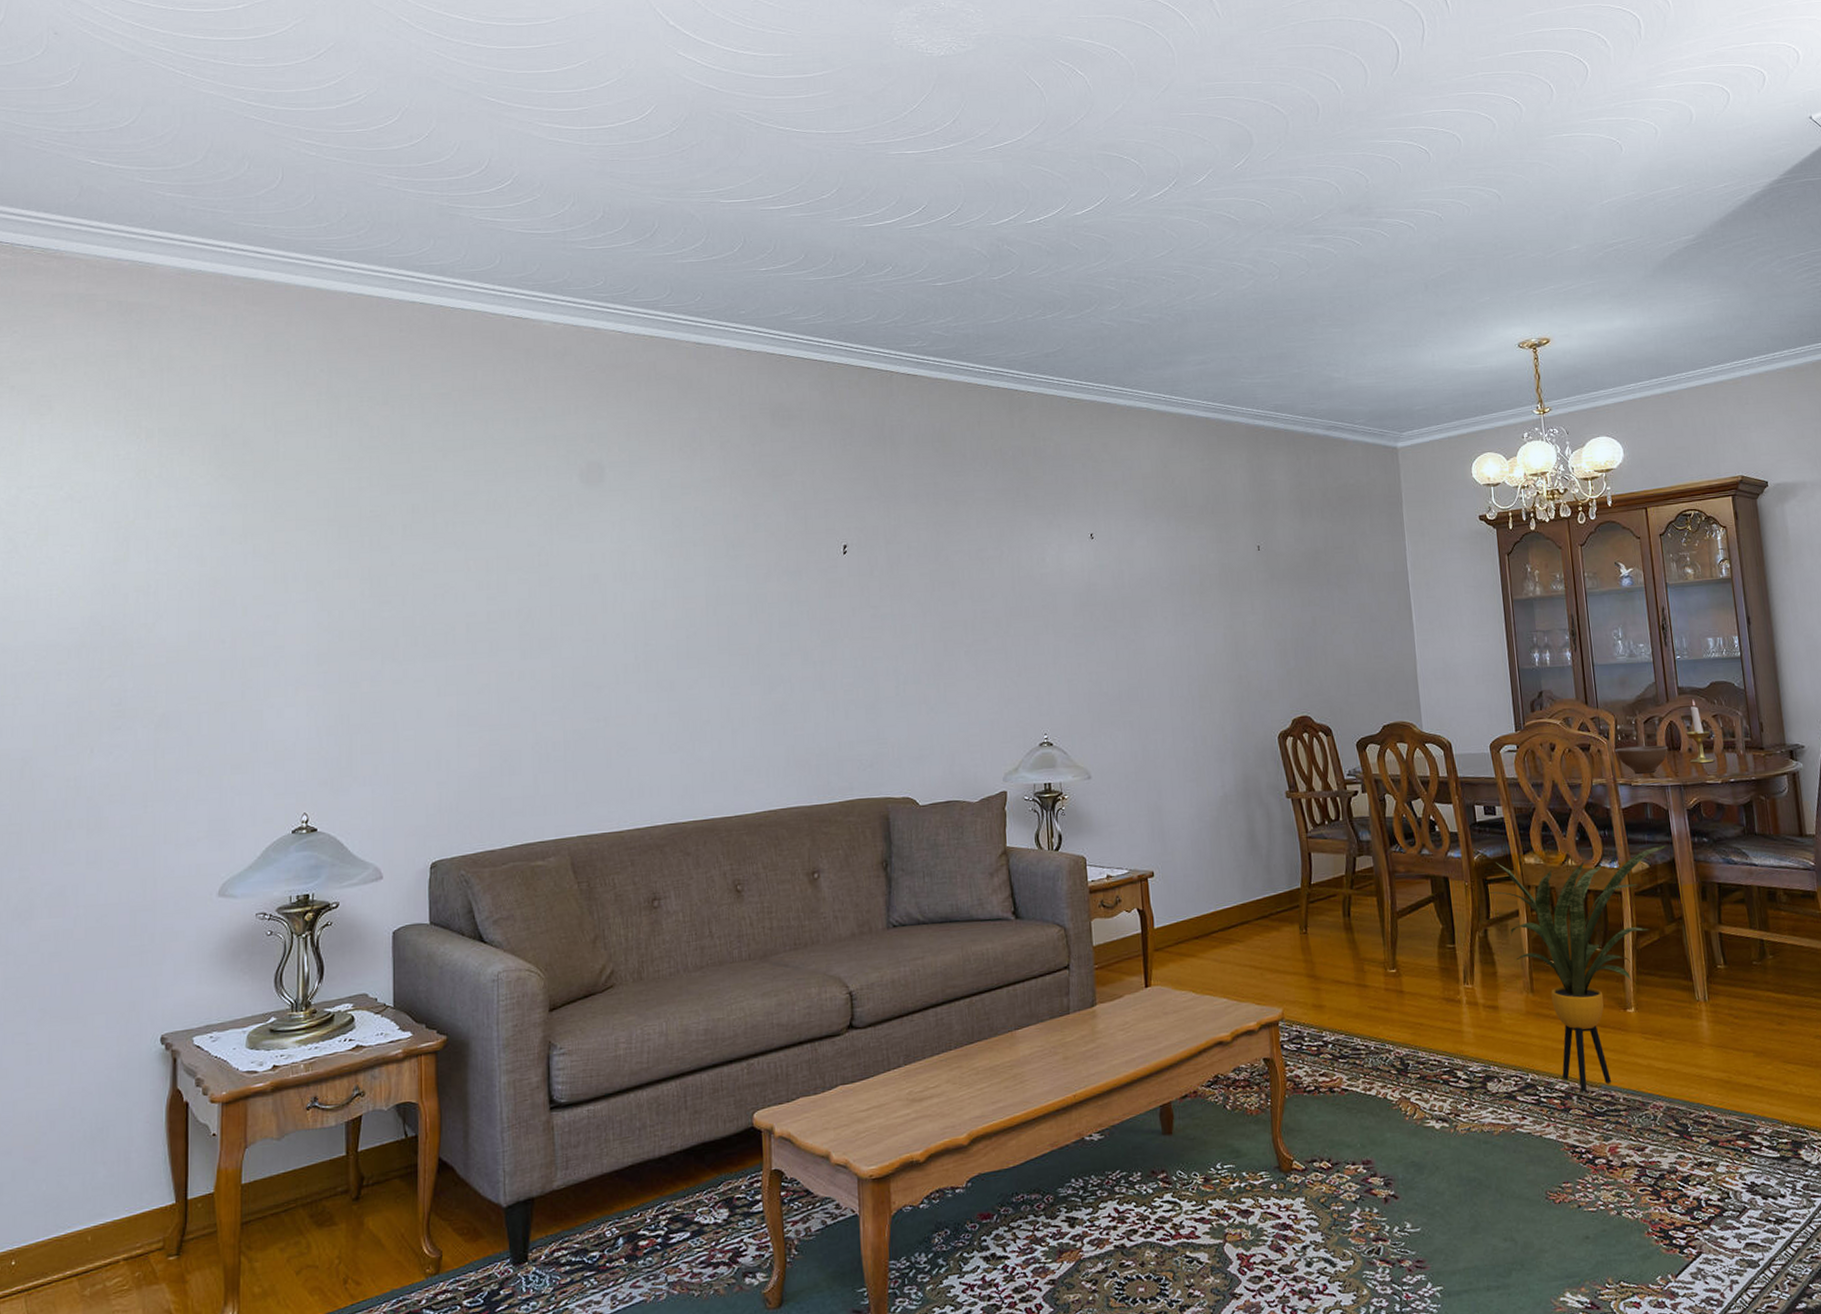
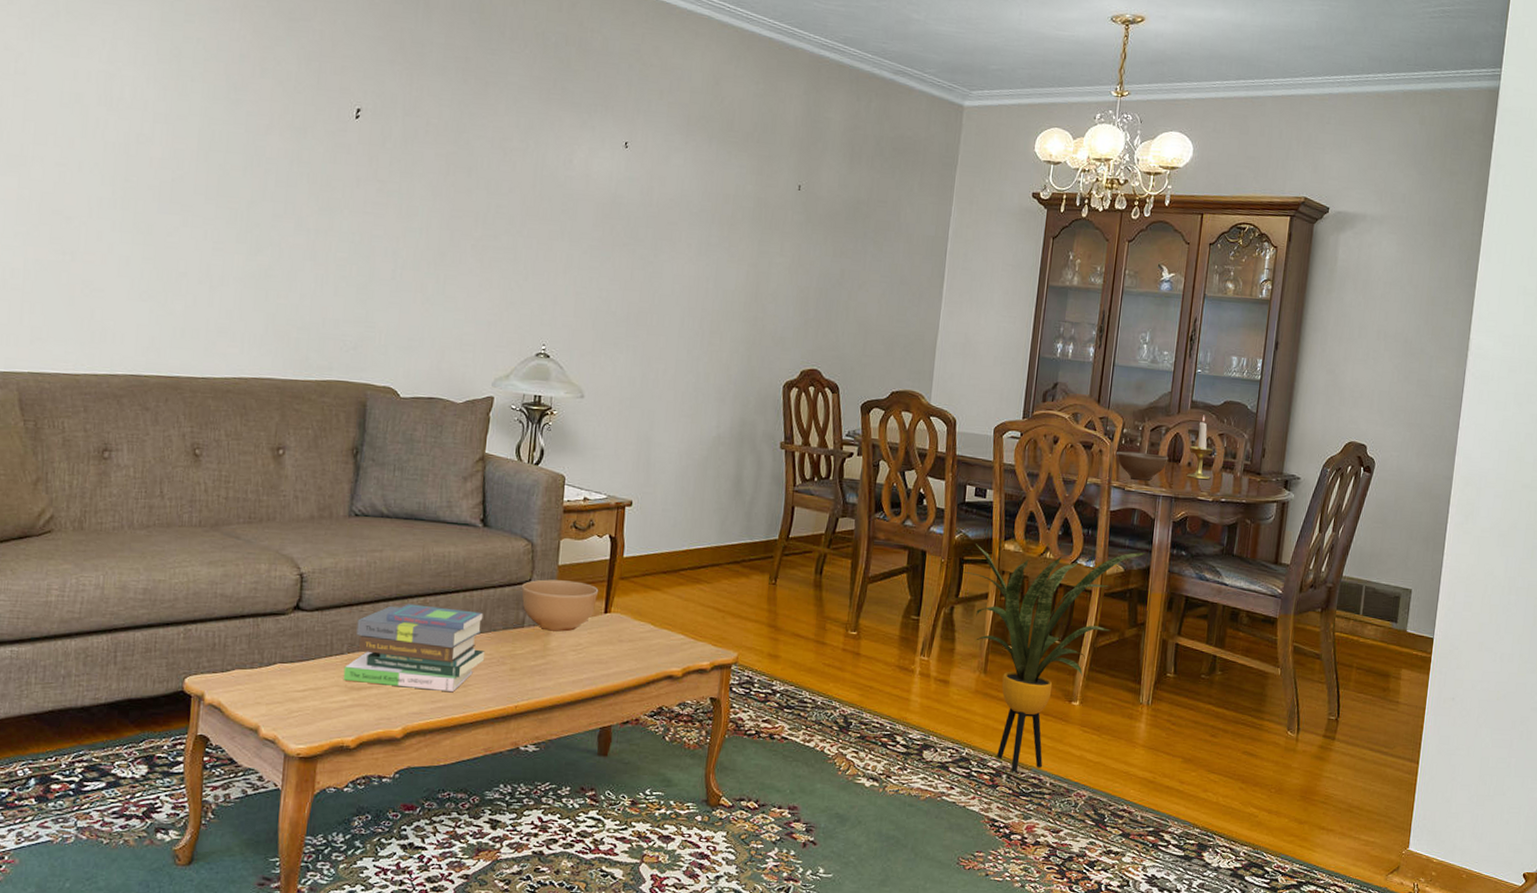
books: none [903,1005,1037,1094] -> present [343,604,486,691]
bowl: none [1060,959,1137,1014] -> present [521,579,599,632]

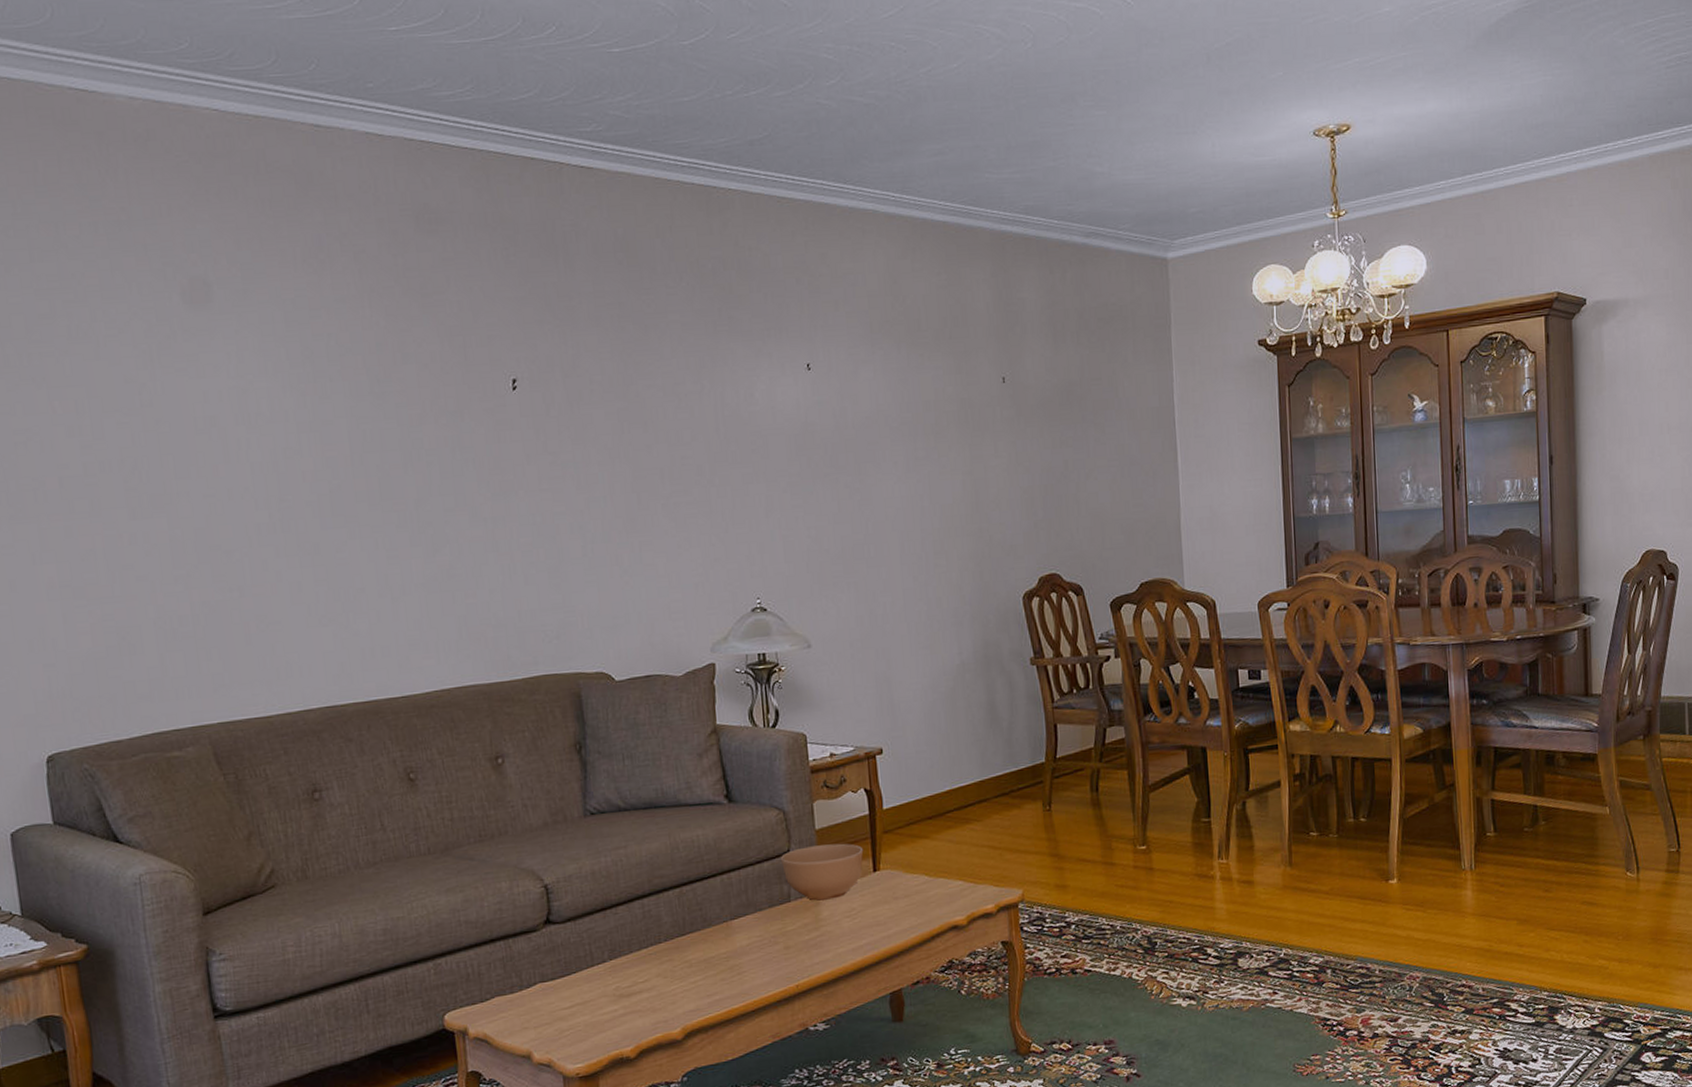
books: present [343,604,486,691] -> none [608,893,756,989]
house plant: present [962,544,1147,772] -> none [1248,708,1445,965]
bowl: present [1116,451,1169,482] -> none [1395,600,1453,633]
candlestick: present [1186,415,1214,480] -> none [1472,549,1501,620]

